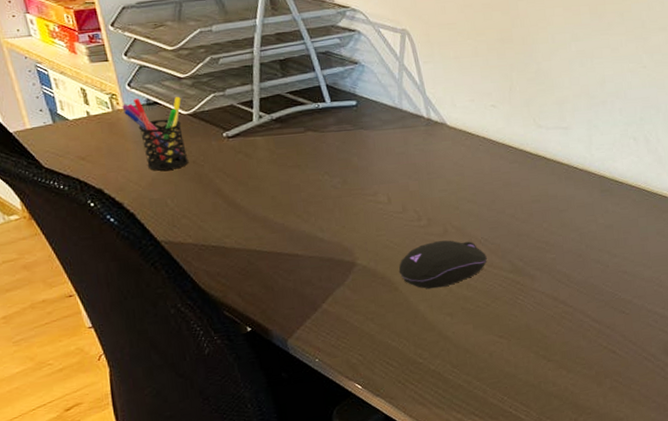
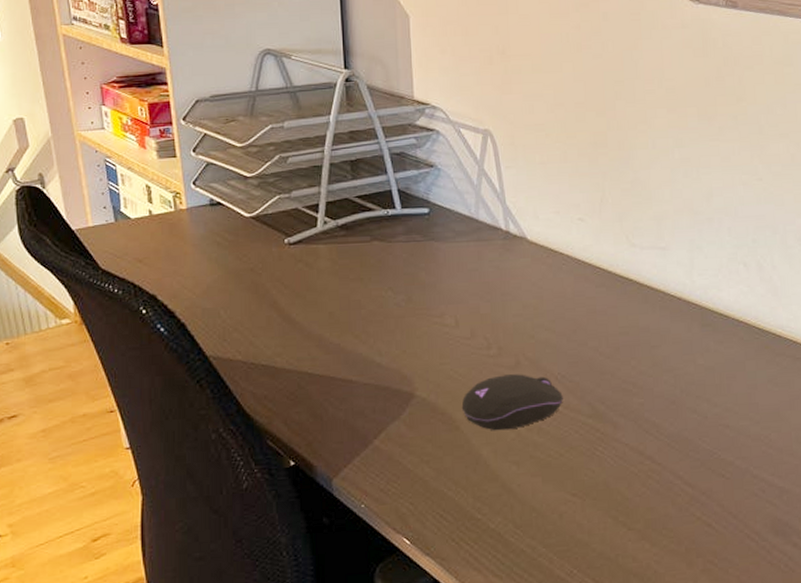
pen holder: present [122,97,189,171] -> none [185,198,247,278]

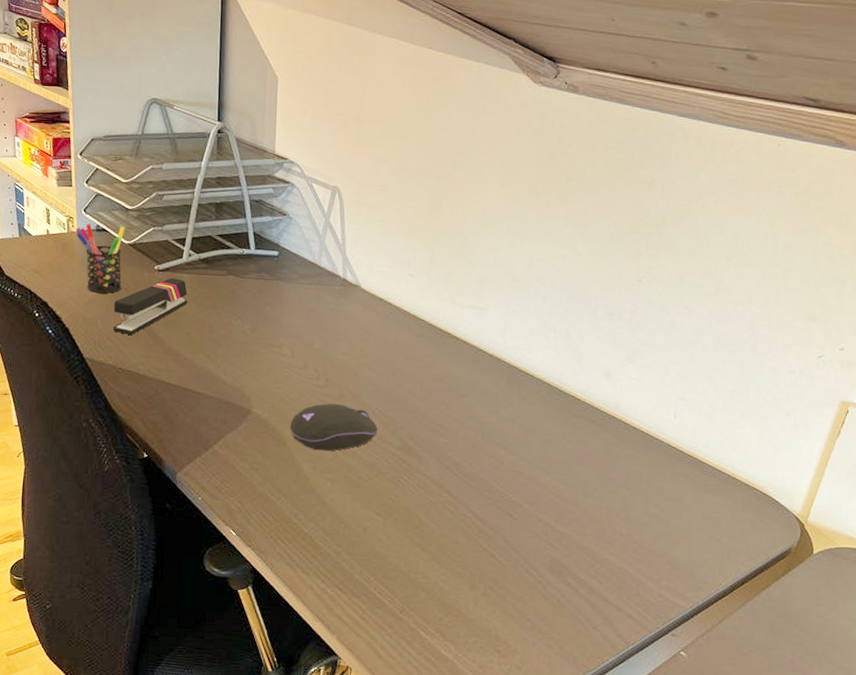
pen holder: none [185,198,247,278] -> present [76,224,126,294]
stapler: none [239,251,328,323] -> present [113,278,188,335]

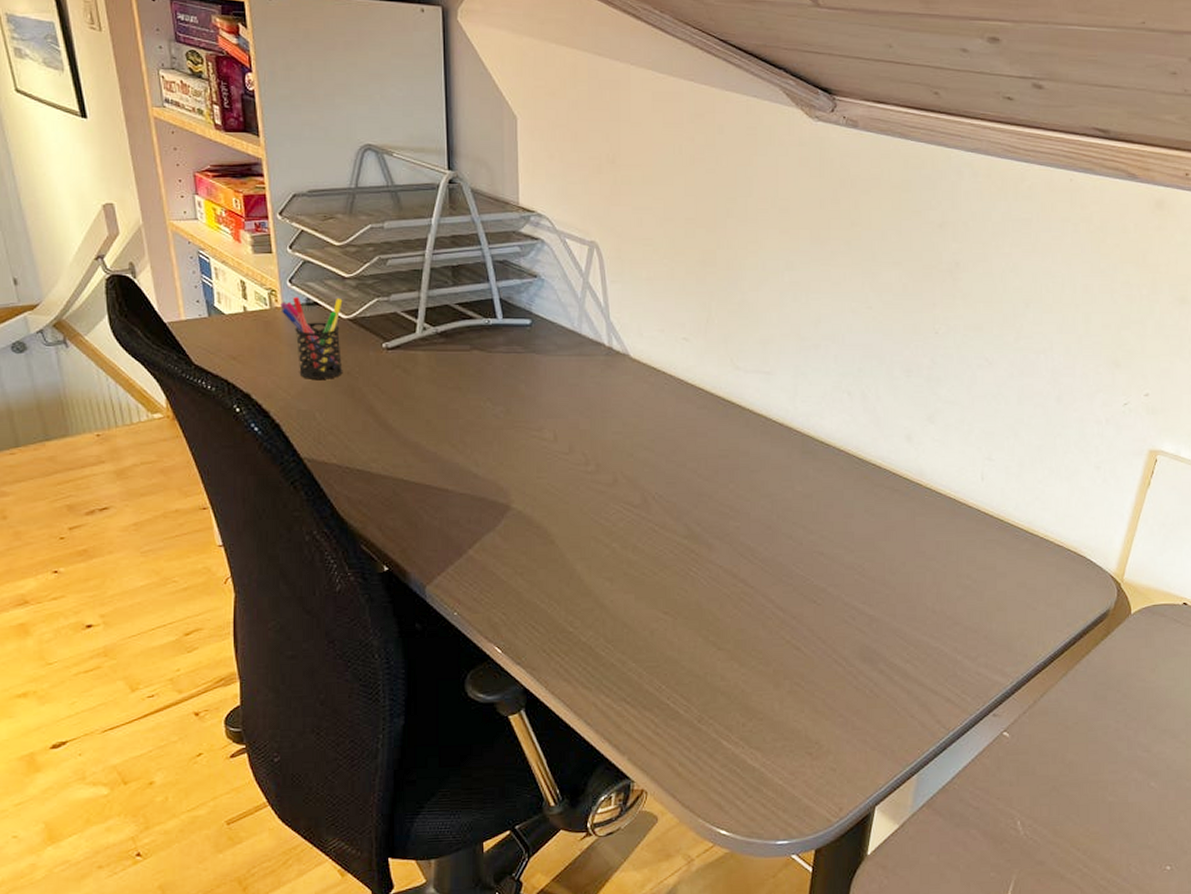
stapler: present [113,278,188,335] -> none [335,357,426,427]
computer mouse: present [289,403,378,451] -> none [557,492,659,547]

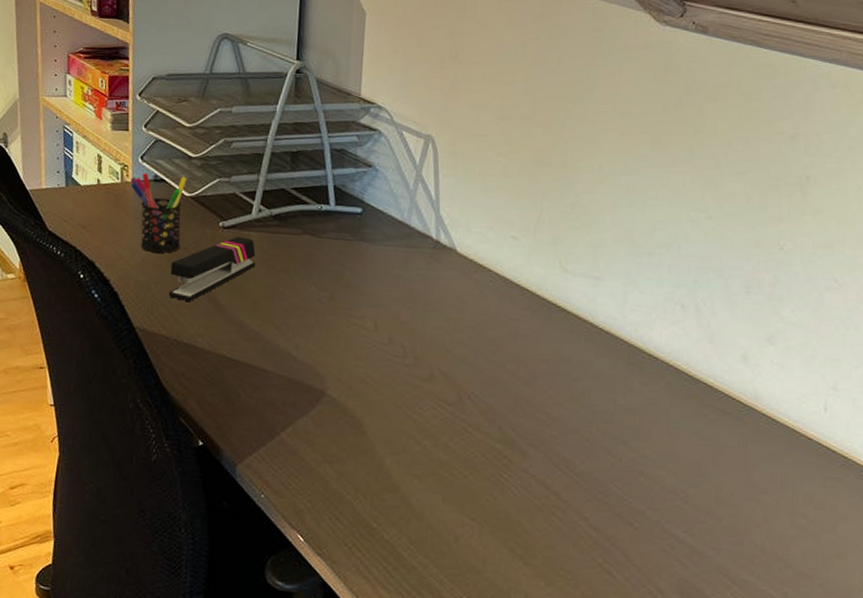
stapler: none [335,357,426,427] -> present [169,237,256,301]

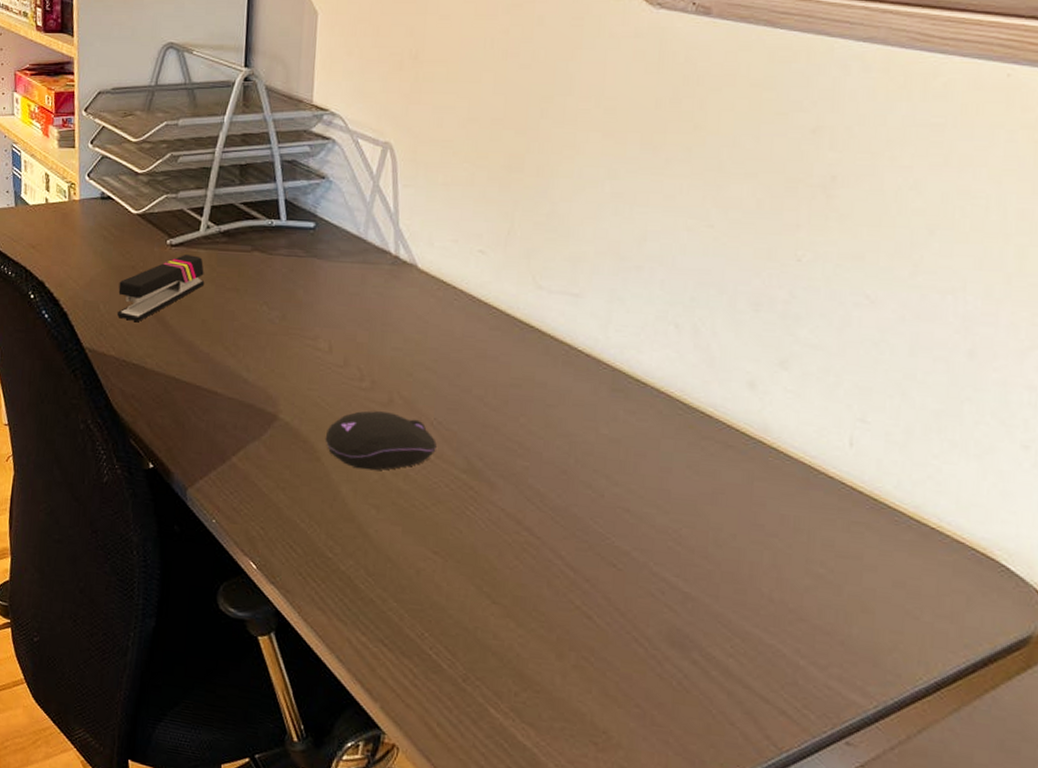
pen holder: present [130,173,187,253] -> none [78,191,134,272]
computer mouse: none [370,386,474,443] -> present [325,410,437,471]

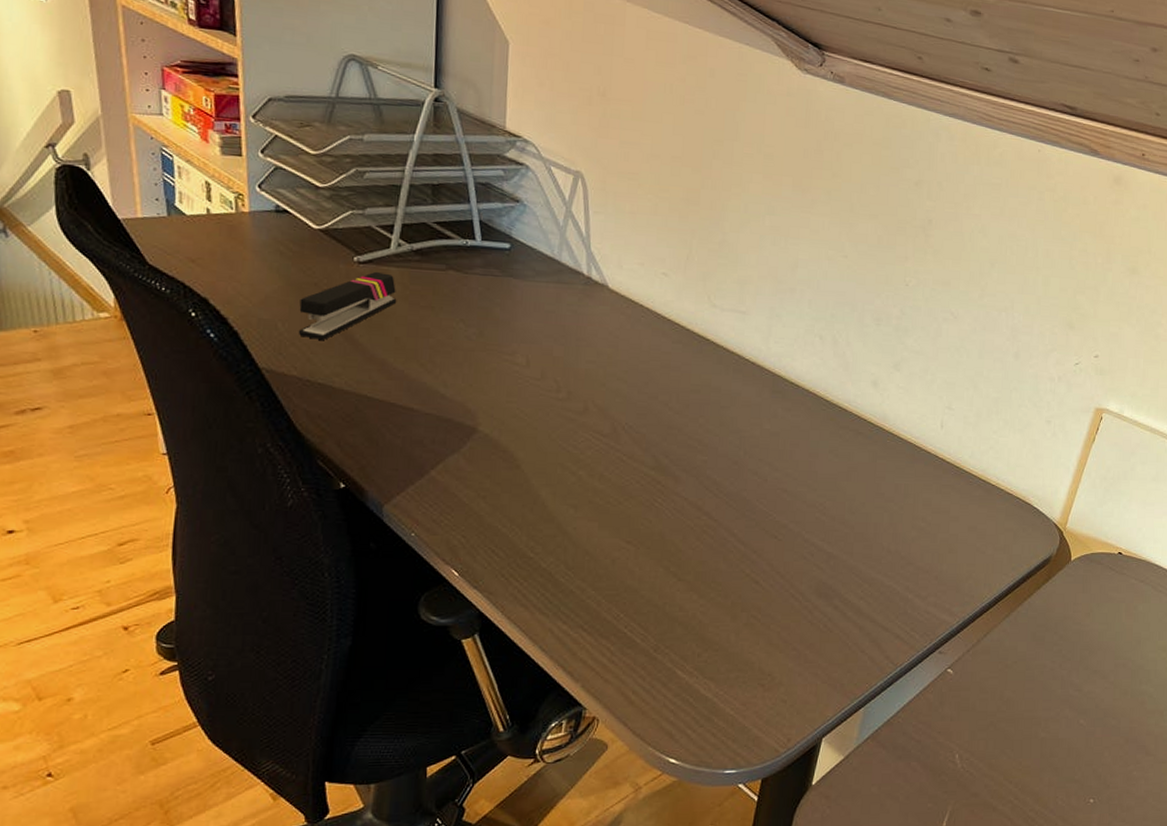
computer mouse: present [325,410,437,471] -> none [524,419,628,474]

